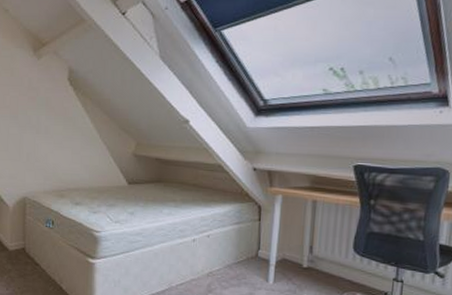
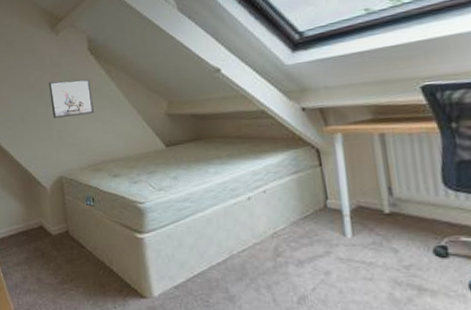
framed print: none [24,104,66,142] -> present [48,79,94,118]

